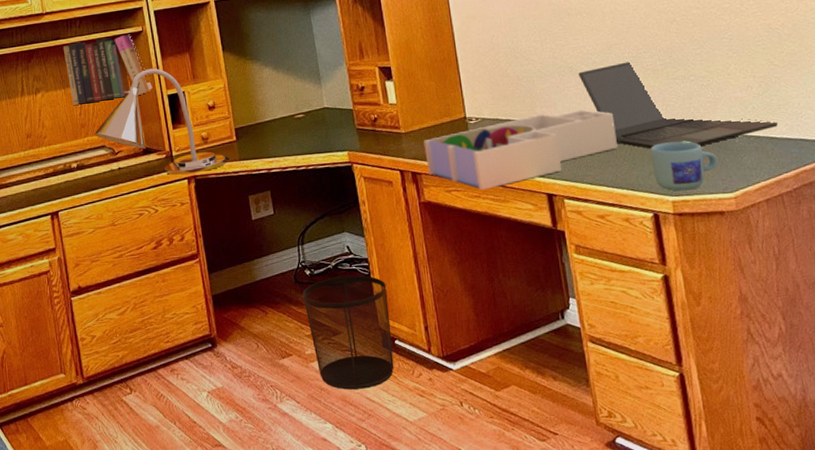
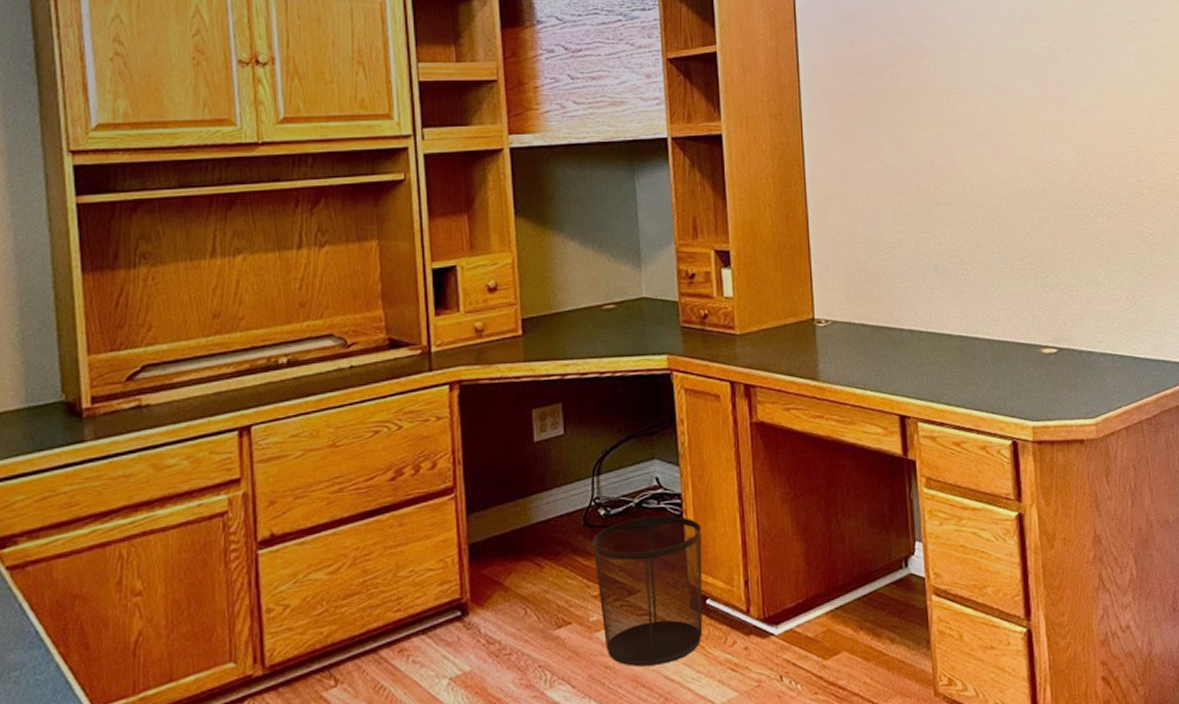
books: present [63,34,153,105] -> none [283,182,411,275]
table lamp: present [93,68,230,175] -> none [317,232,511,379]
desk organizer: present [423,109,618,190] -> none [762,316,980,409]
laptop: present [578,62,778,149] -> none [944,263,1142,365]
mug: present [650,141,718,191] -> none [1013,358,1082,416]

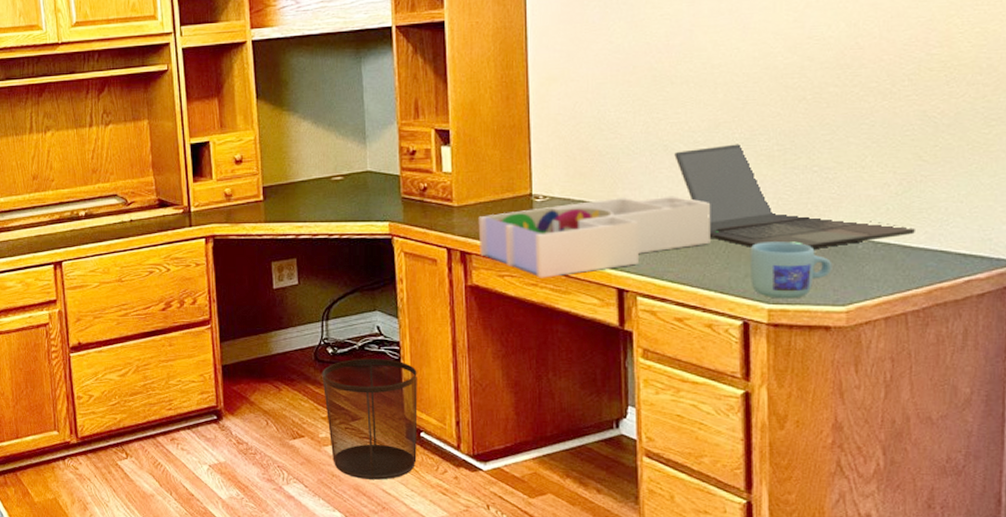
desk organizer: none [762,316,980,409] -> present [478,196,711,278]
laptop: none [944,263,1142,365] -> present [674,144,915,248]
mug: none [1013,358,1082,416] -> present [749,241,833,299]

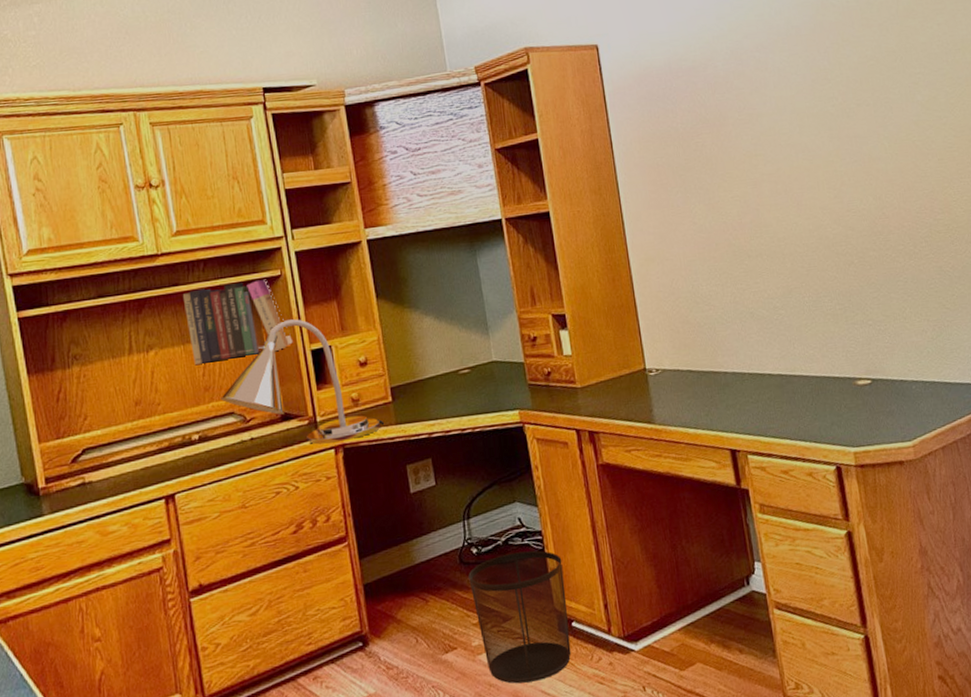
books: none [78,73,174,148] -> present [182,279,293,364]
table lamp: none [105,113,254,233] -> present [220,319,385,445]
desk organizer: present [478,196,711,278] -> none [601,357,800,449]
laptop: present [674,144,915,248] -> none [760,306,951,398]
mug: present [749,241,833,299] -> none [831,389,897,442]

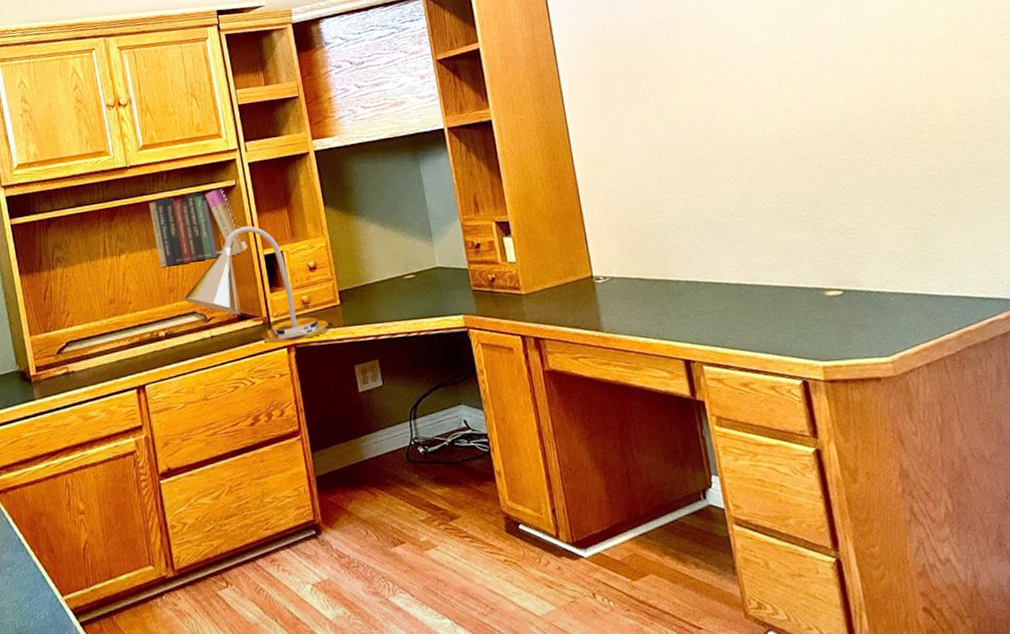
waste bin: present [468,550,572,684] -> none [415,452,519,581]

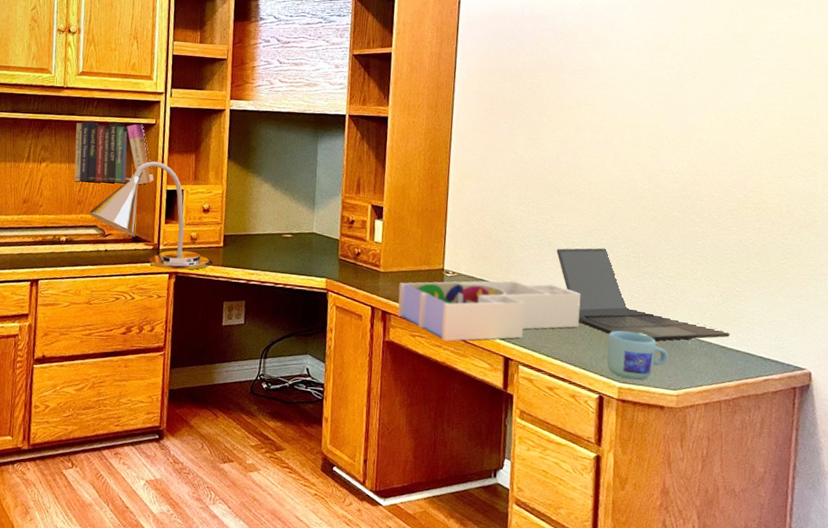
desk organizer: none [546,266,761,357] -> present [398,280,581,342]
laptop: none [715,213,937,309] -> present [556,247,730,341]
mug: none [796,300,873,356] -> present [607,330,669,381]

